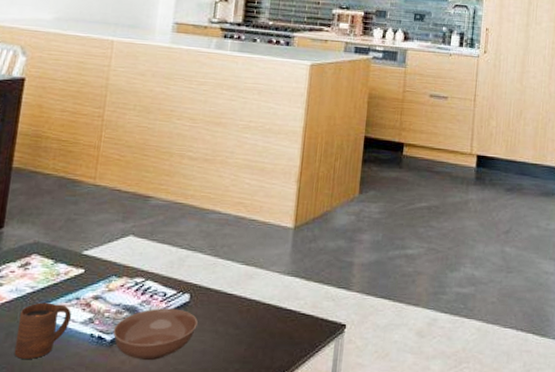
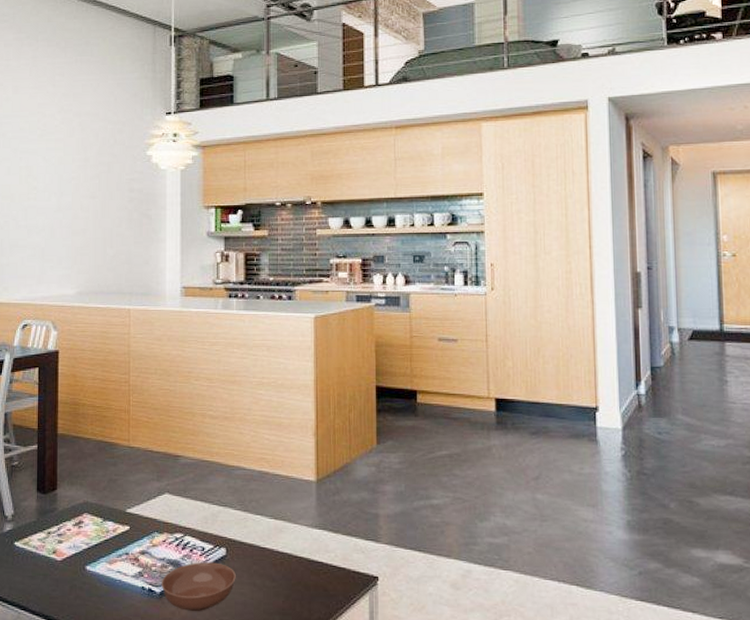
cup: present [14,302,72,359] -> none [79,558,124,610]

